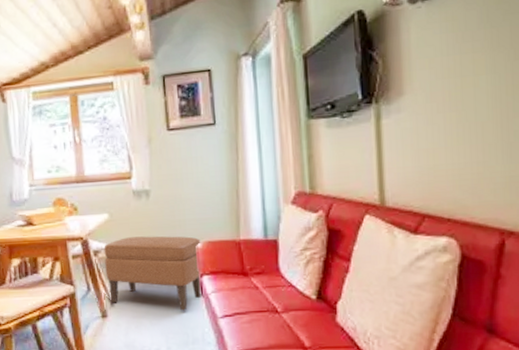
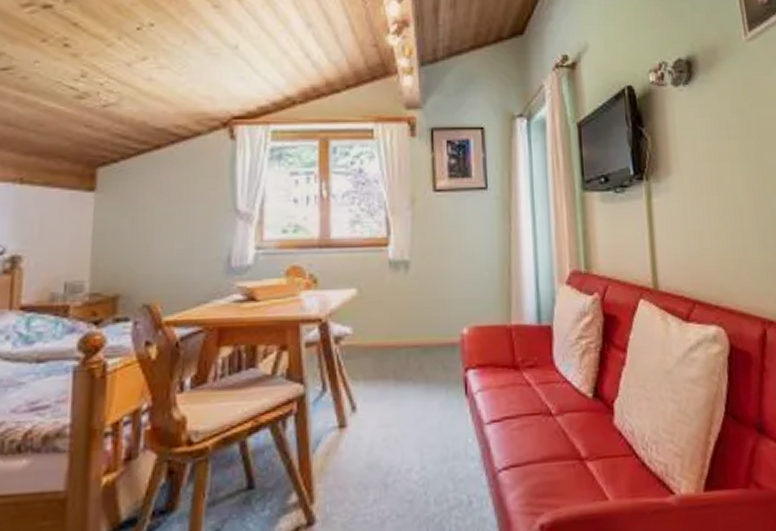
ottoman: present [104,236,202,311] -> none [348,318,467,416]

